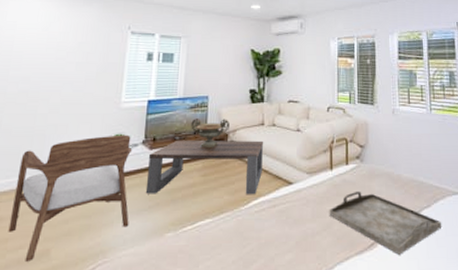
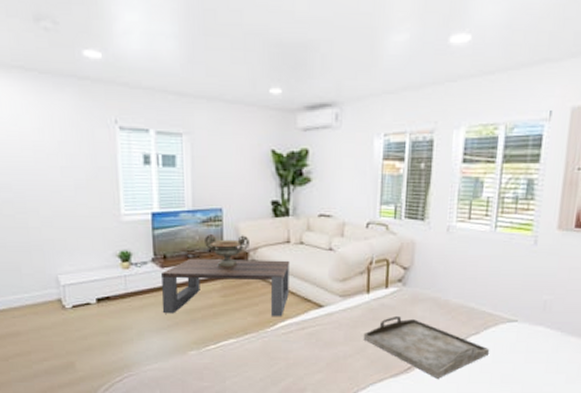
armchair: present [8,135,133,262] -> none [23,251,150,372]

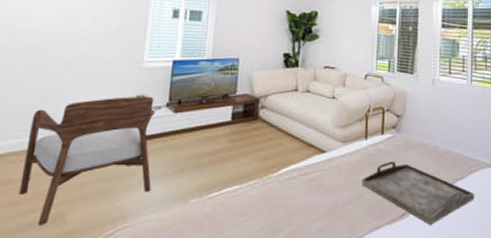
armchair: none [23,251,150,372] -> present [19,96,156,225]
coffee table: present [161,258,290,317] -> none [169,103,297,163]
decorative urn: present [204,235,249,268] -> none [219,82,261,114]

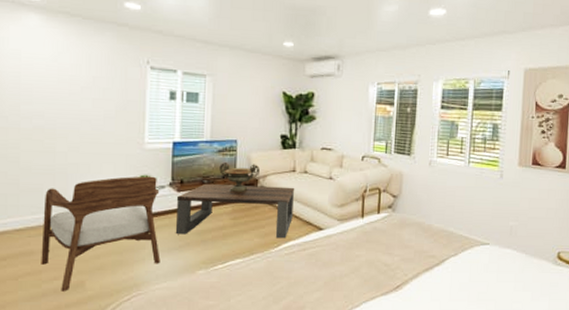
coffee table: none [169,103,297,163] -> present [175,183,295,239]
decorative urn: none [219,82,261,114] -> present [219,163,260,193]
serving tray: present [361,161,475,225] -> none [358,238,467,297]

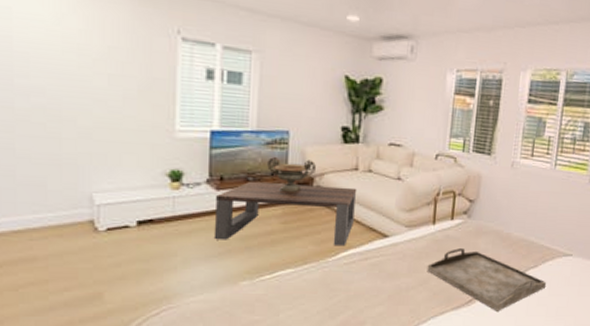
armchair: present [41,176,160,291] -> none [46,170,196,304]
serving tray: none [358,238,467,297] -> present [427,247,547,311]

